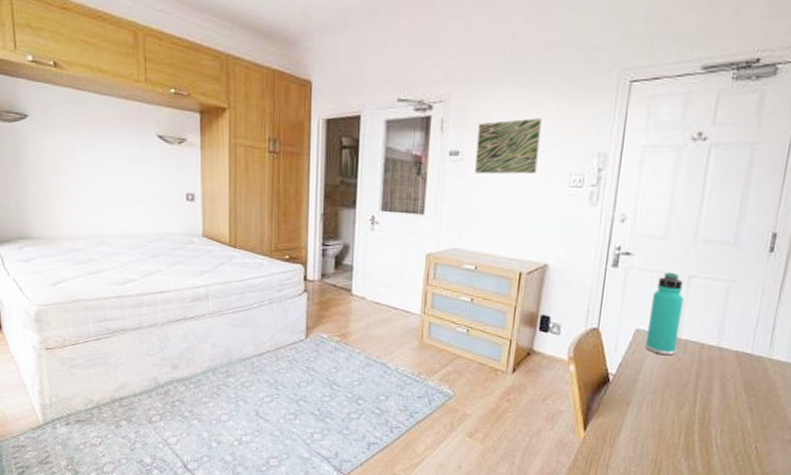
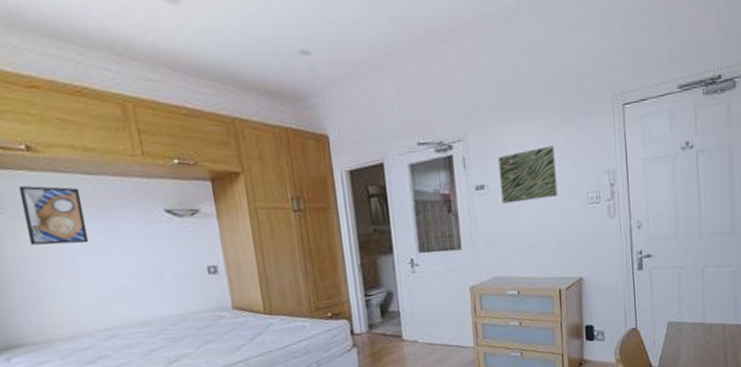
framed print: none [44,97,93,157] -> present [18,185,89,245]
thermos bottle: present [646,272,684,356] -> none [676,266,704,341]

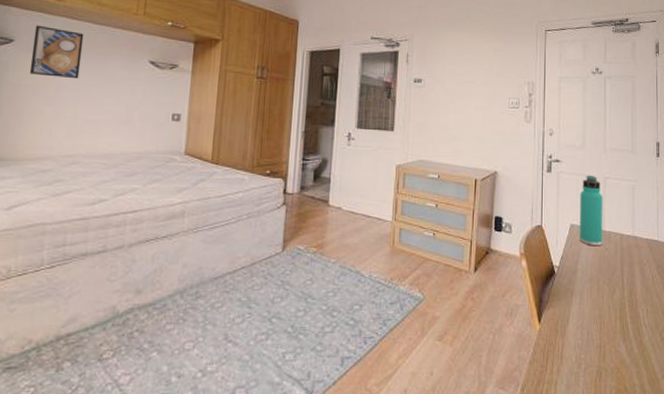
wall art: present [498,146,558,204] -> none [435,55,484,98]
thermos bottle: none [676,266,704,341] -> present [580,175,603,247]

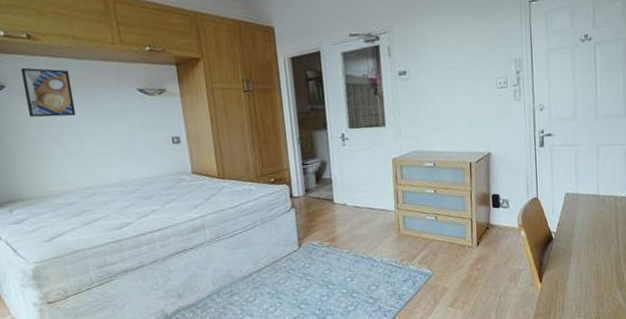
thermos bottle: present [580,175,603,247] -> none [573,144,598,211]

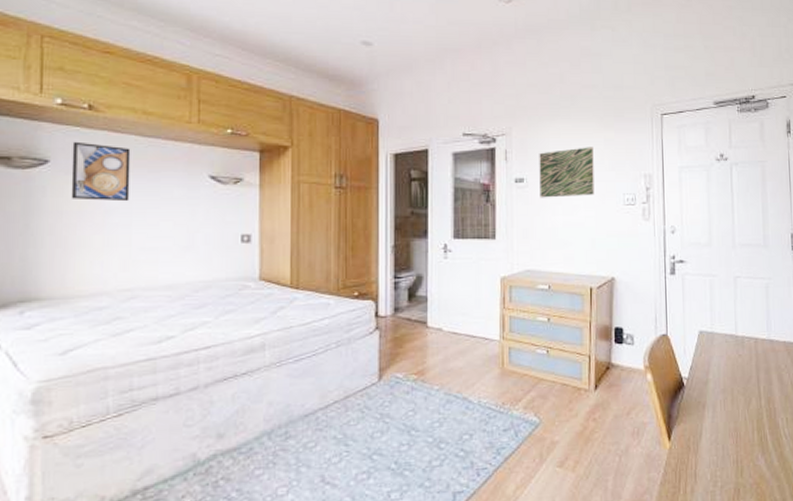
wall art: none [418,37,470,88] -> present [539,147,595,198]

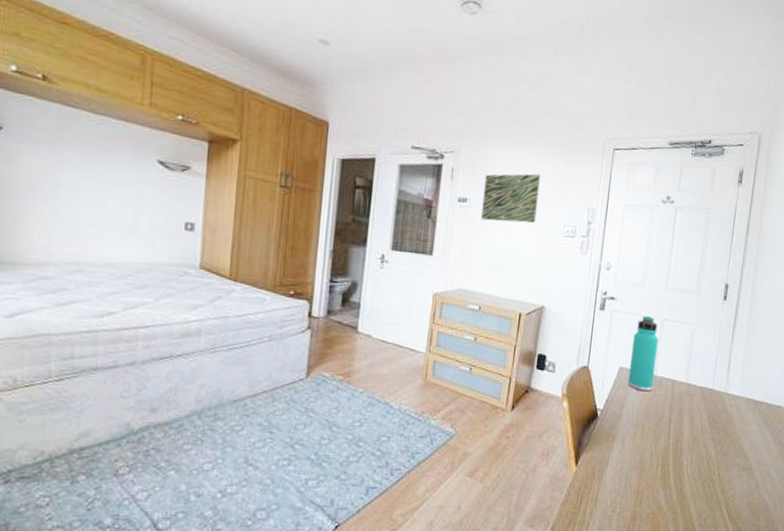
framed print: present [71,141,131,202] -> none [22,111,82,177]
thermos bottle: none [708,275,736,354] -> present [628,315,659,392]

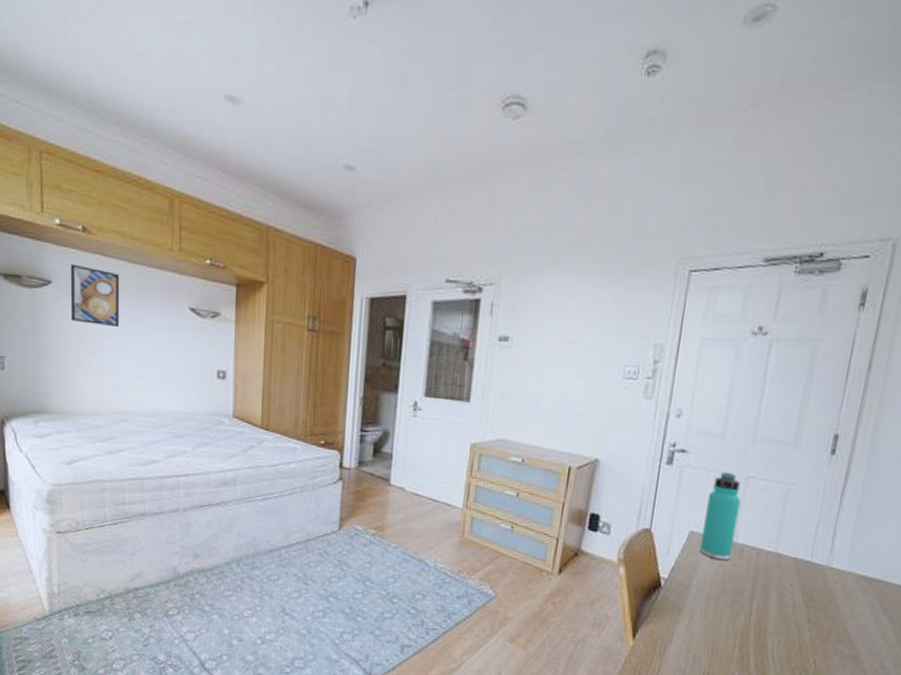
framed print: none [22,111,82,177] -> present [70,263,120,328]
wall art: present [481,173,541,223] -> none [525,305,596,364]

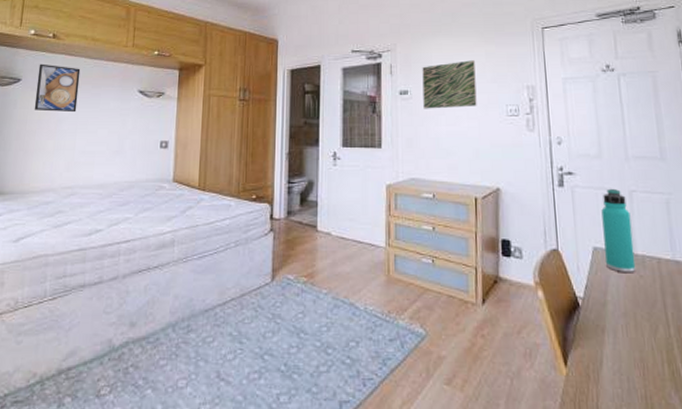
wall art: none [525,305,596,364] -> present [422,60,477,109]

